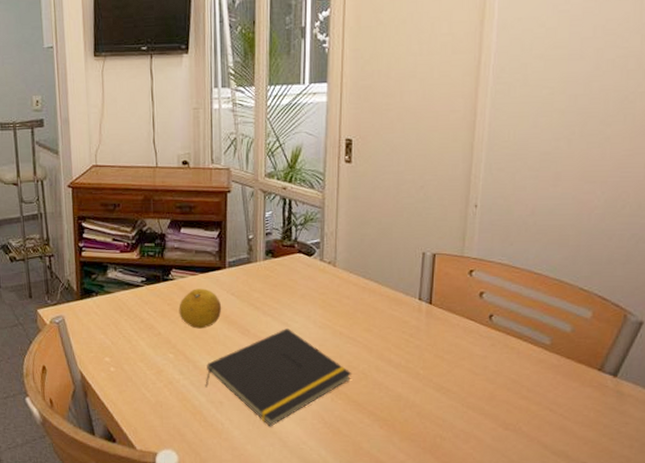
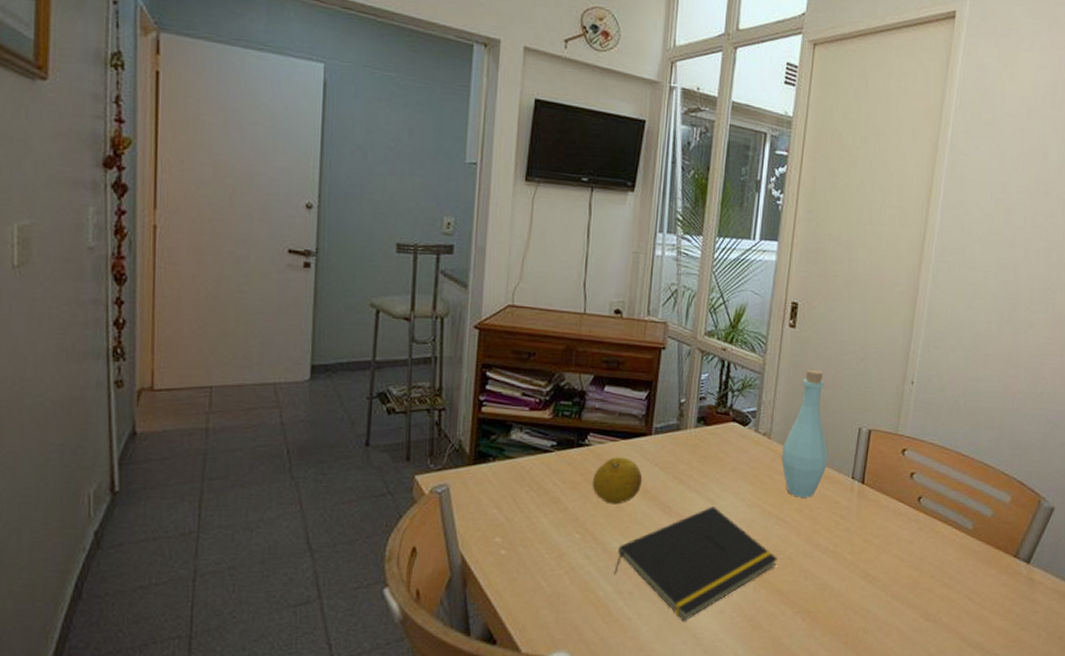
bottle: none [347,200,393,319] -> present [781,369,828,498]

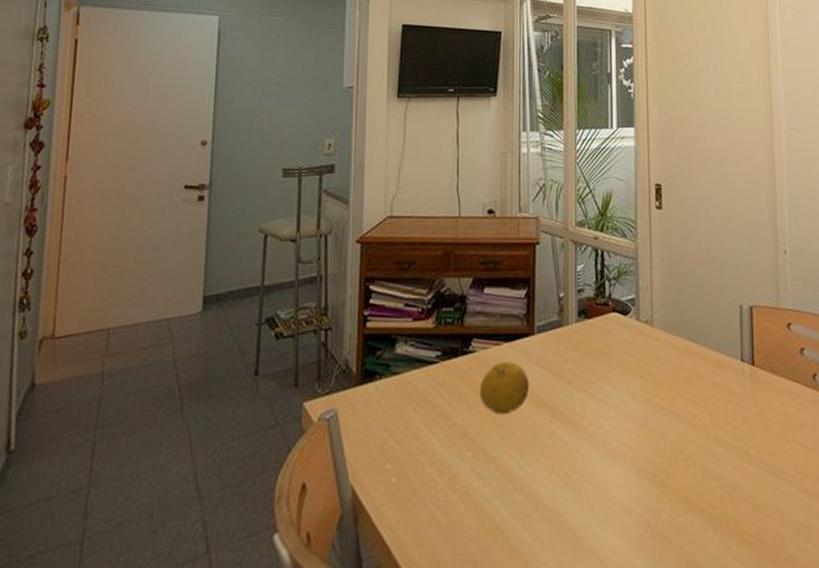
notepad: present [613,505,779,622] -> none [509,405,679,545]
bottle: present [781,369,828,498] -> none [666,248,714,388]

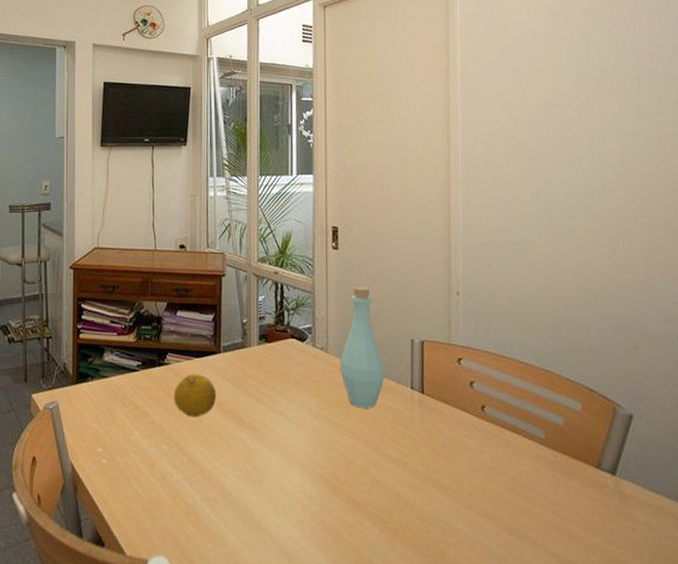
bottle: none [666,248,714,388] -> present [339,286,385,408]

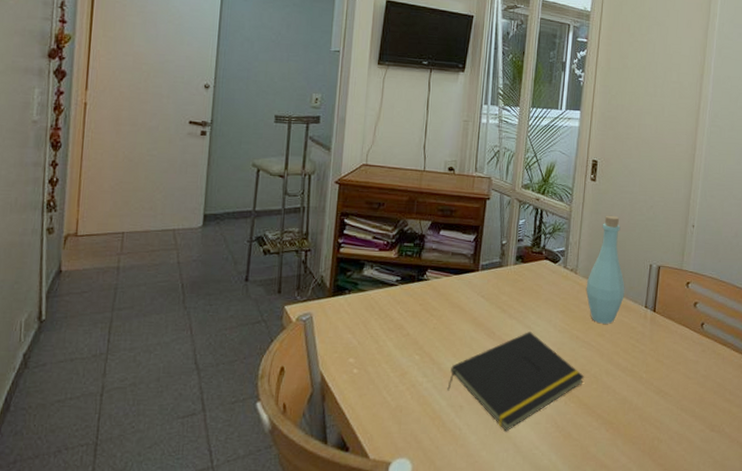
fruit: present [173,374,217,417] -> none [429,290,471,330]
notepad: none [199,417,349,530] -> present [447,331,585,432]

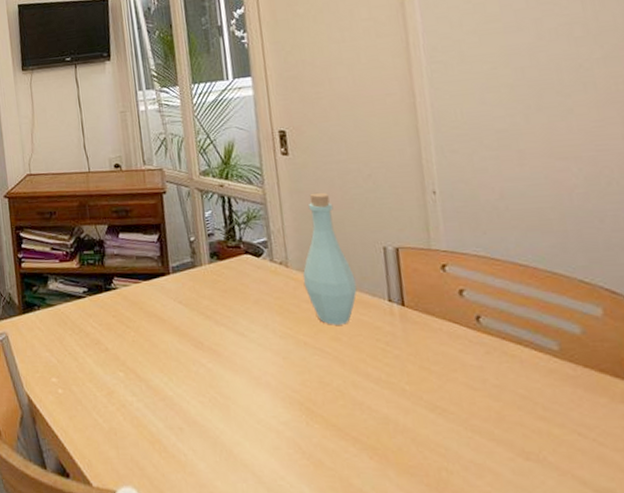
notepad: present [447,331,585,432] -> none [160,338,326,458]

